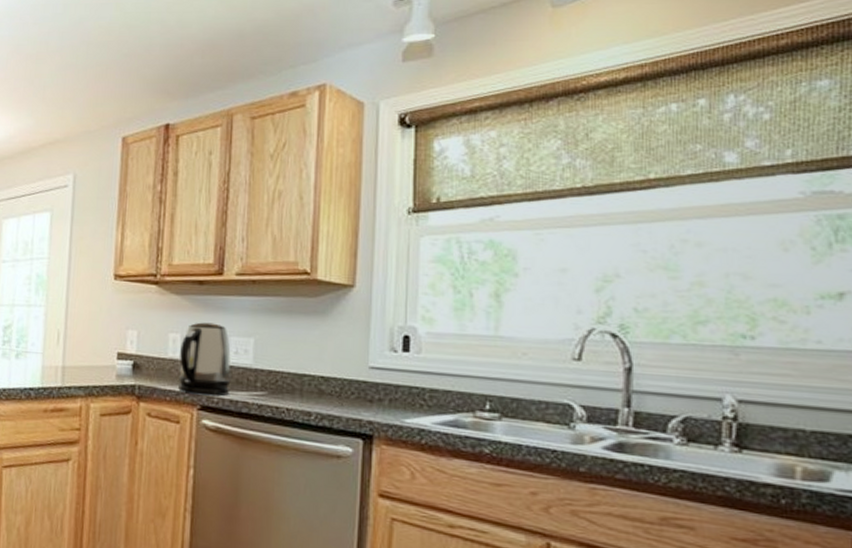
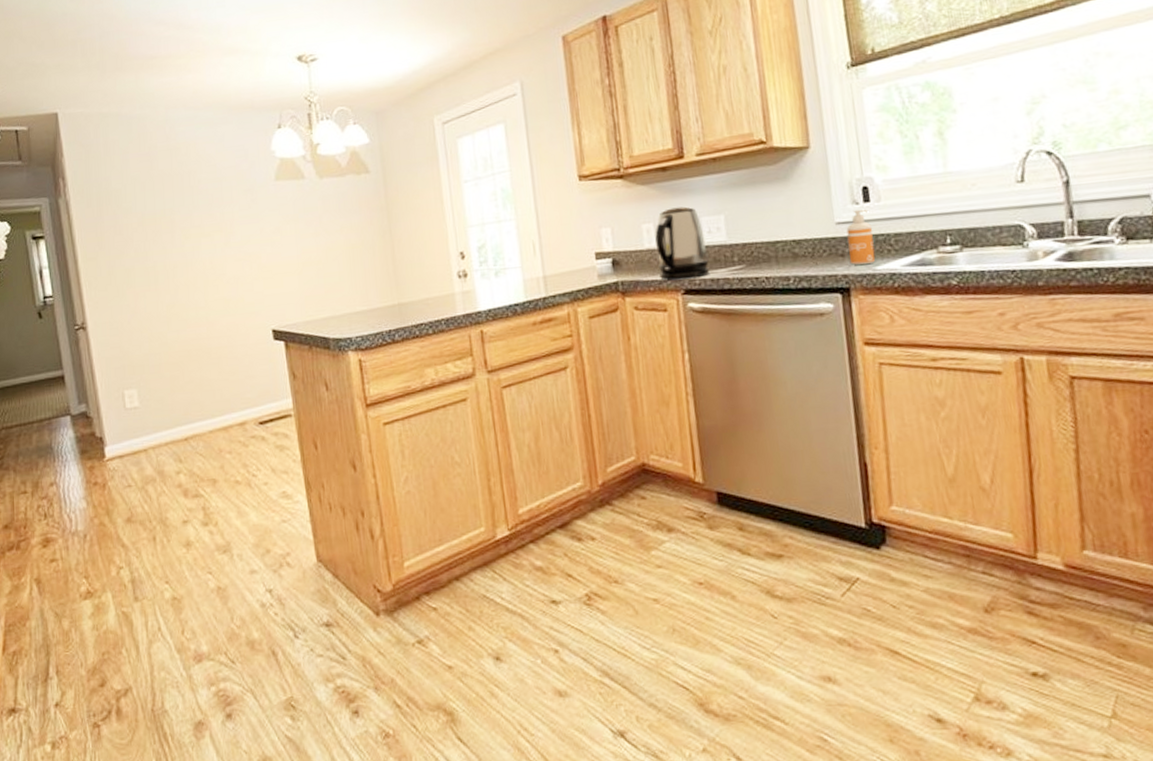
soap dispenser: none [377,357,408,415] -> present [846,209,876,265]

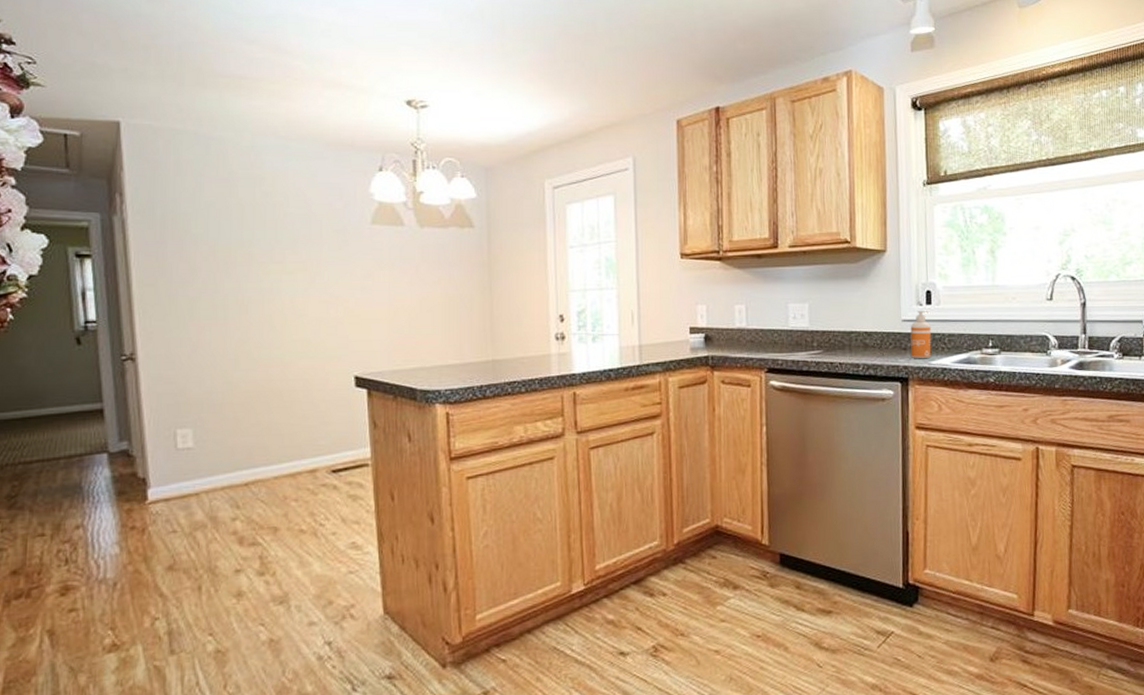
kettle: present [655,206,709,280] -> none [746,292,791,359]

